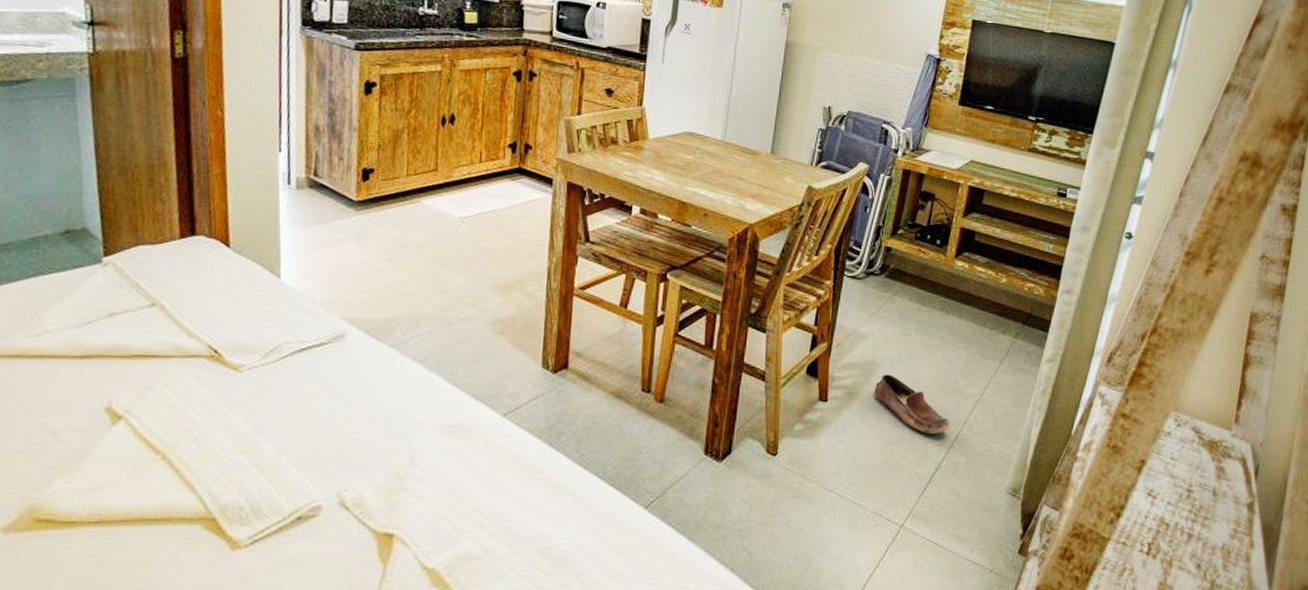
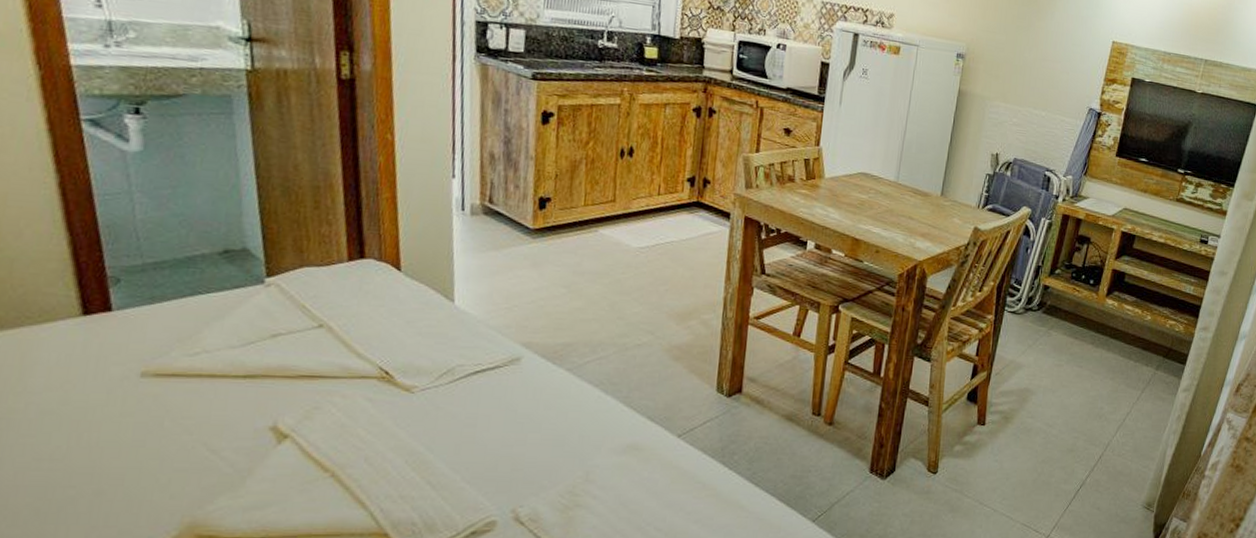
shoe: present [873,374,950,435] -> none [1027,401,1095,455]

